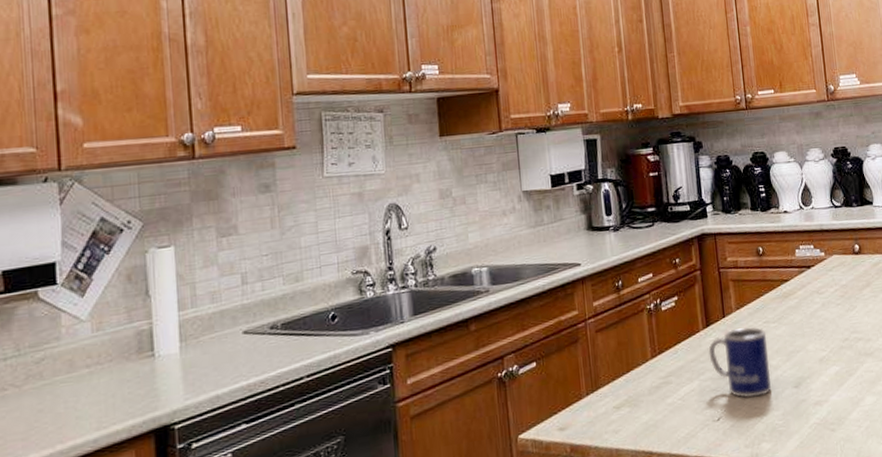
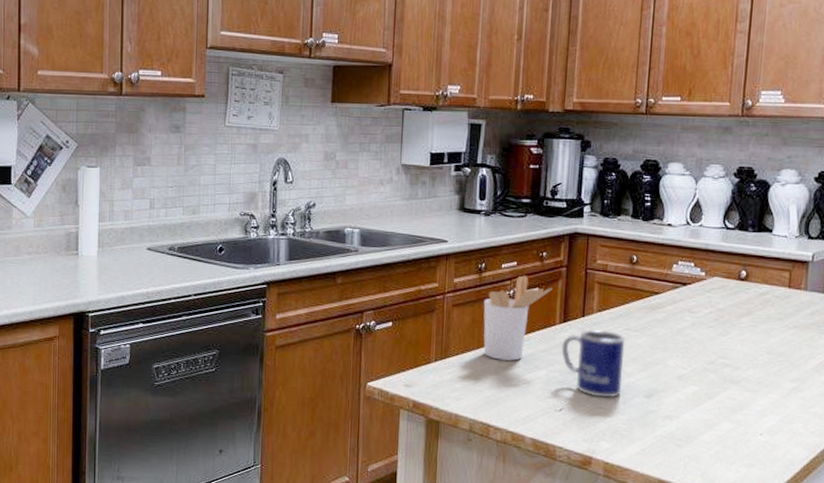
utensil holder: none [626,286,691,381] -> present [483,275,553,362]

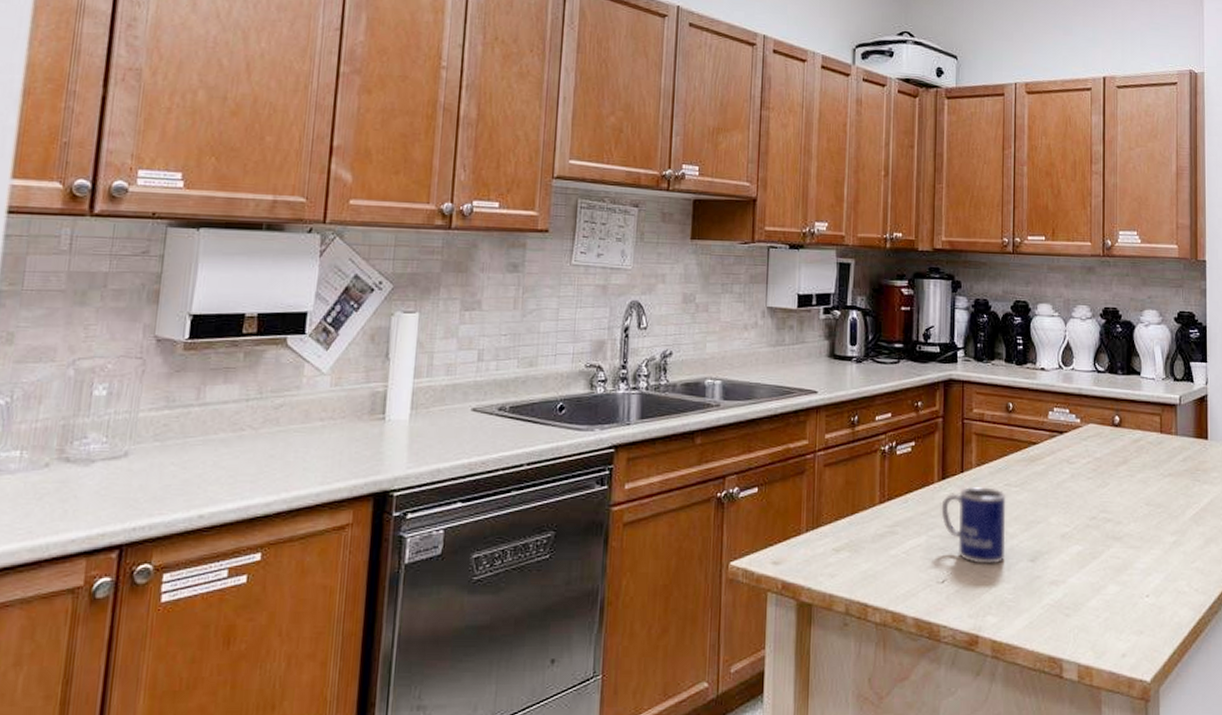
utensil holder: present [483,275,553,362] -> none [857,428,929,528]

